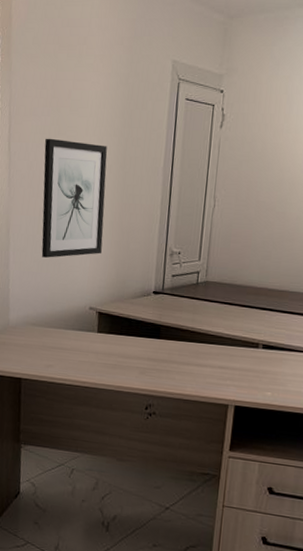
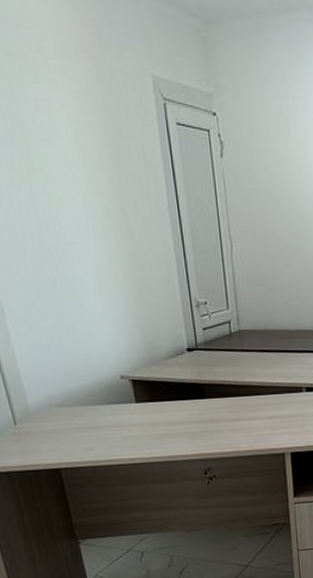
wall art: present [41,138,108,258] -> none [17,177,120,326]

